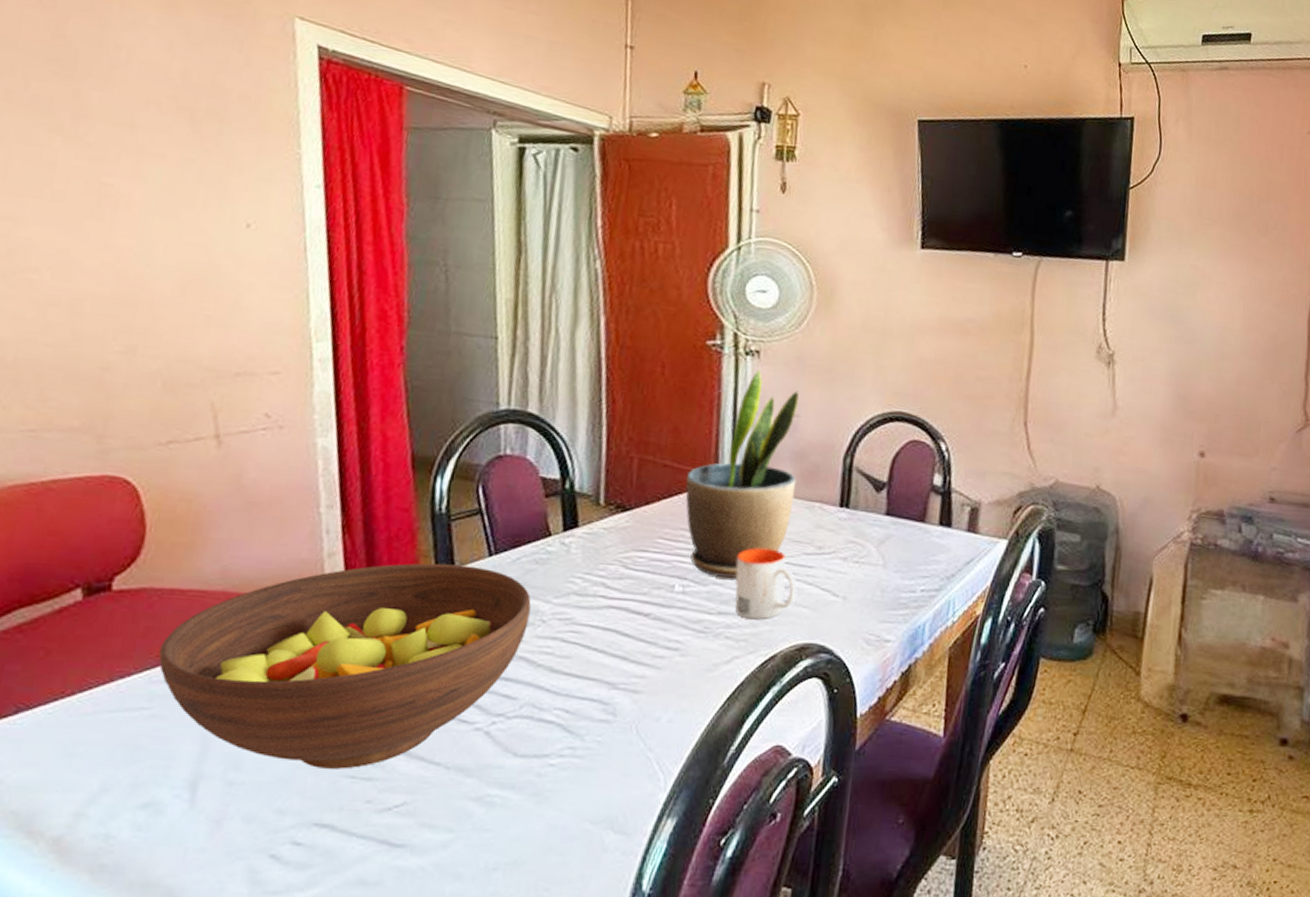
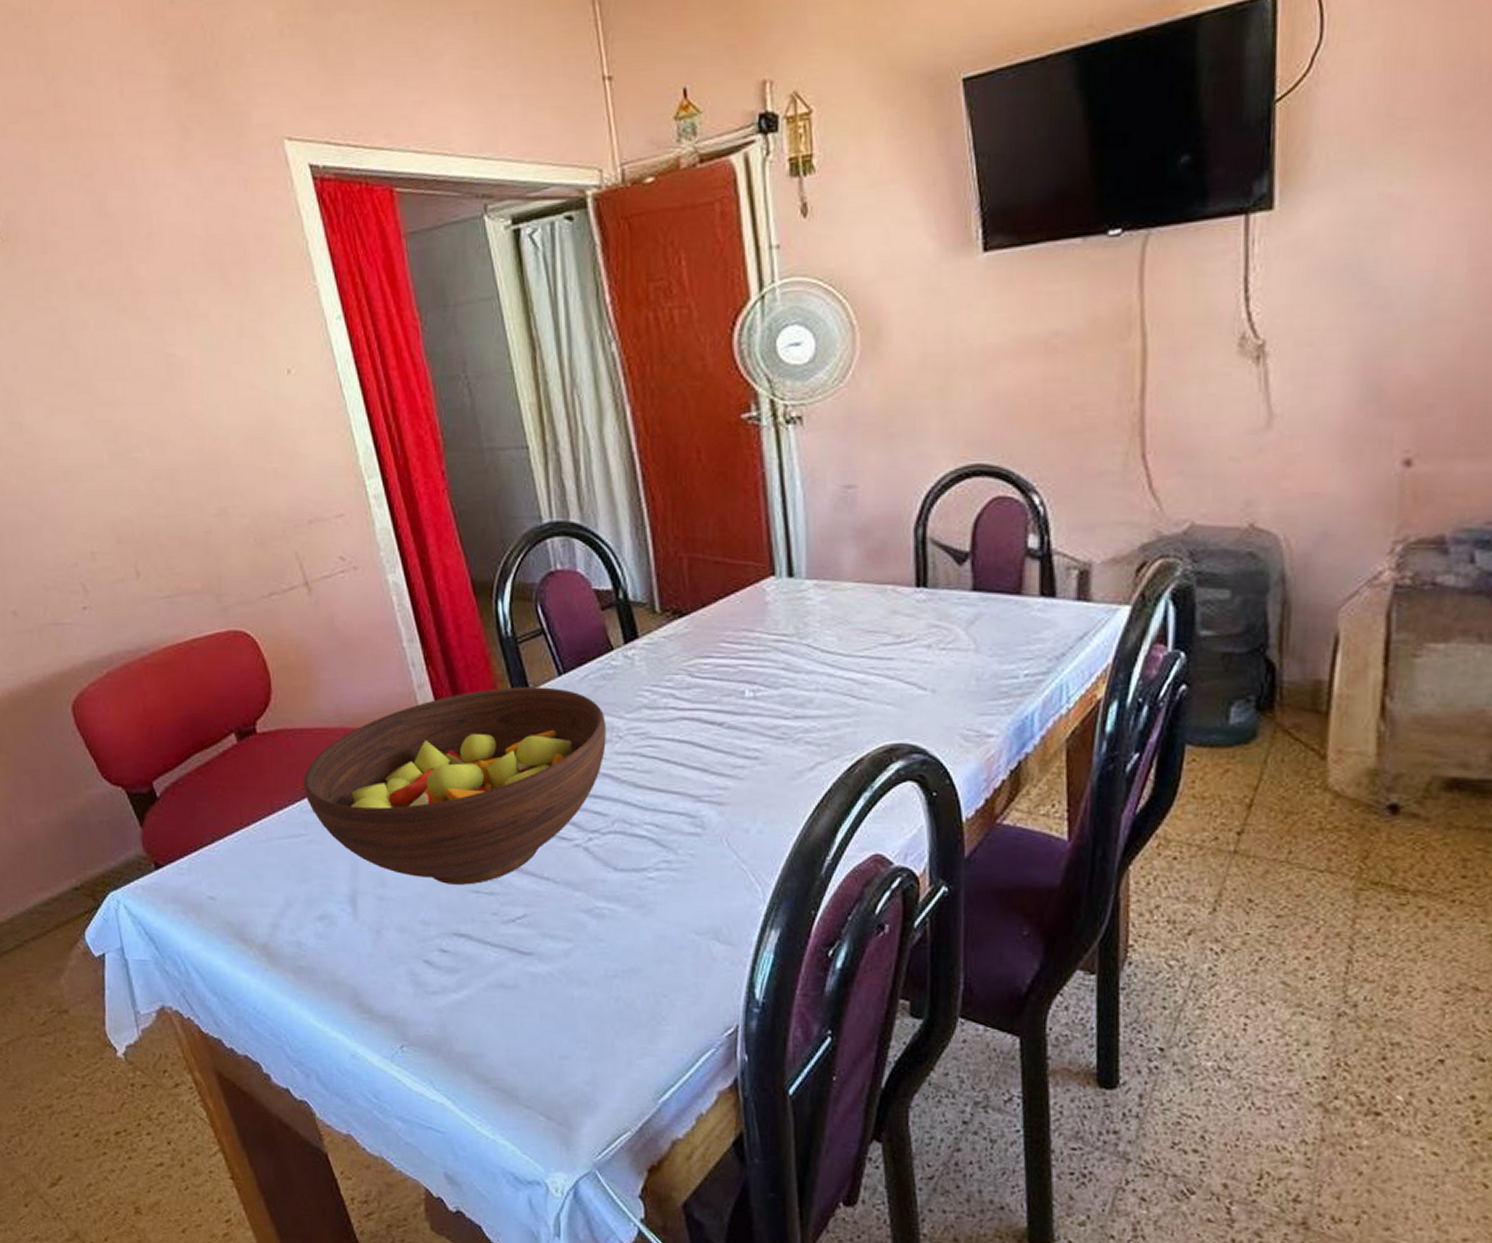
potted plant: present [685,370,799,579] -> none [740,439,862,679]
mug: present [735,548,798,620] -> none [806,642,878,722]

